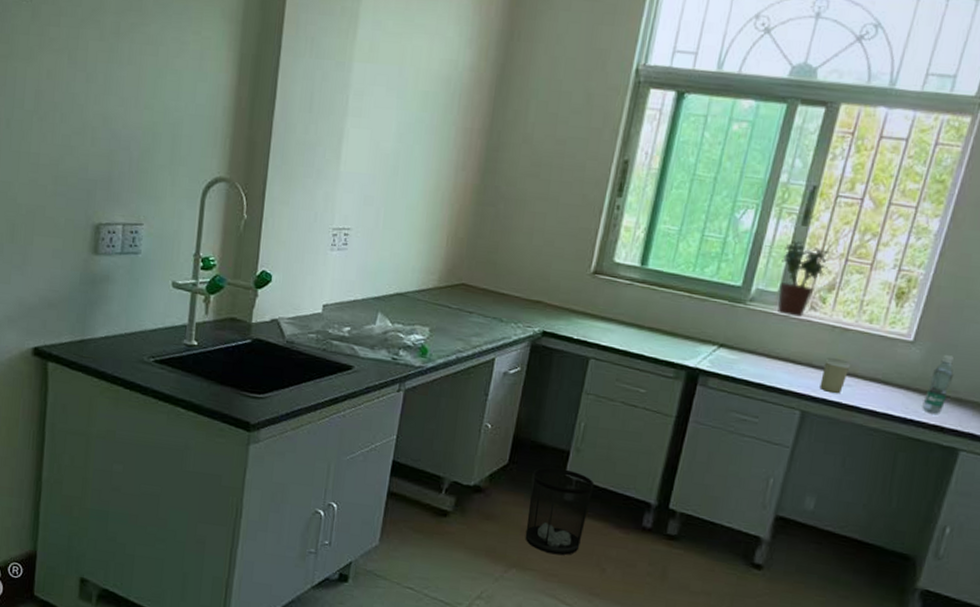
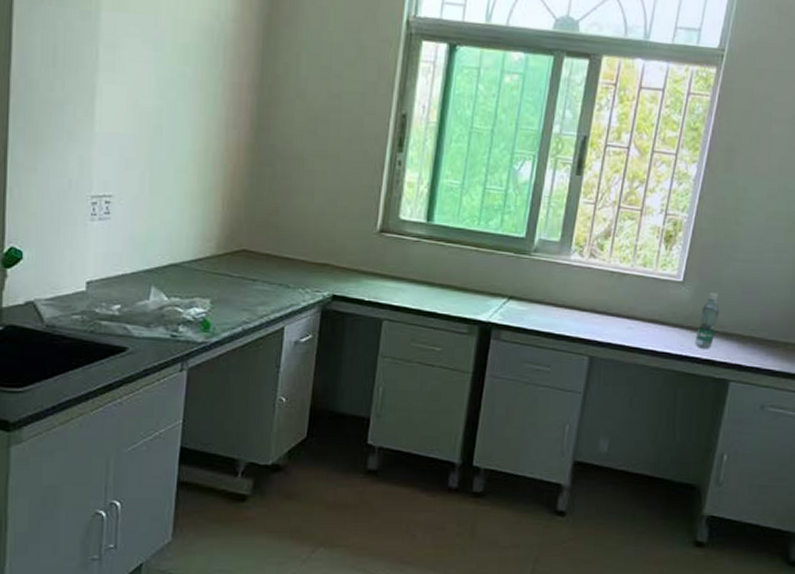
waste bin: present [525,467,595,555] -> none [330,437,398,527]
potted plant: present [777,240,830,317] -> none [560,189,604,265]
cup: present [819,357,851,393] -> none [604,302,630,336]

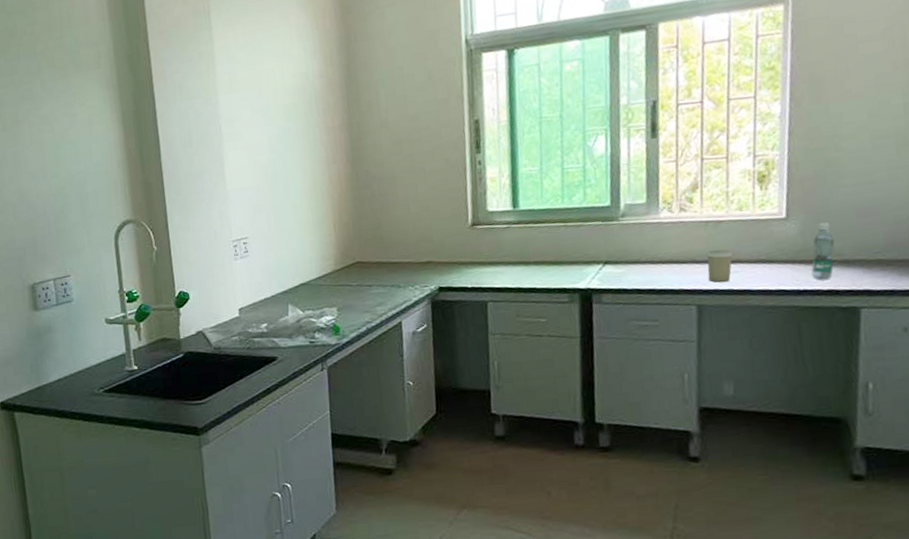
cup: none [604,302,630,336] -> present [706,249,733,282]

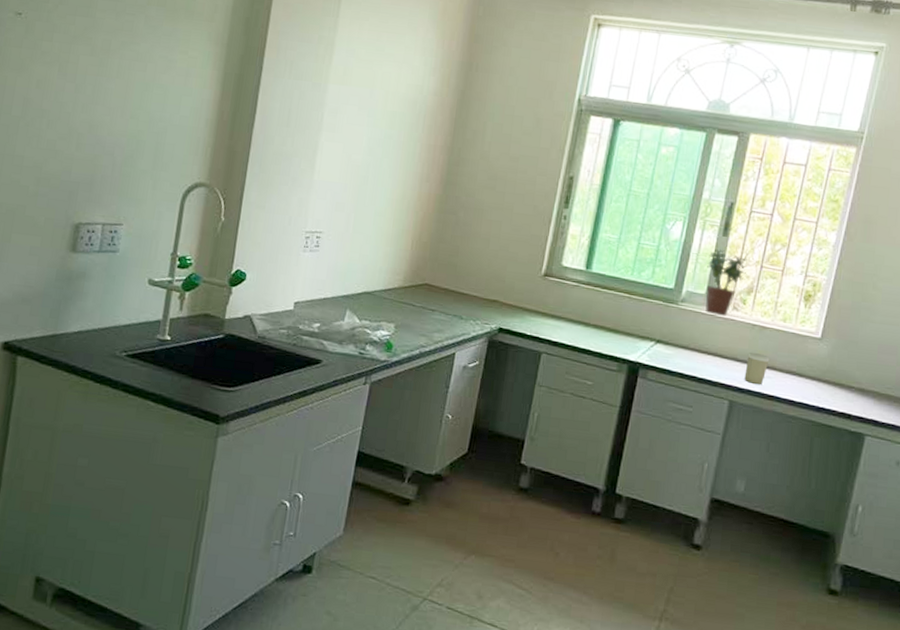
potted plant: none [641,151,688,222] -> present [705,249,747,316]
bottle: present [811,222,835,282] -> none [831,350,856,404]

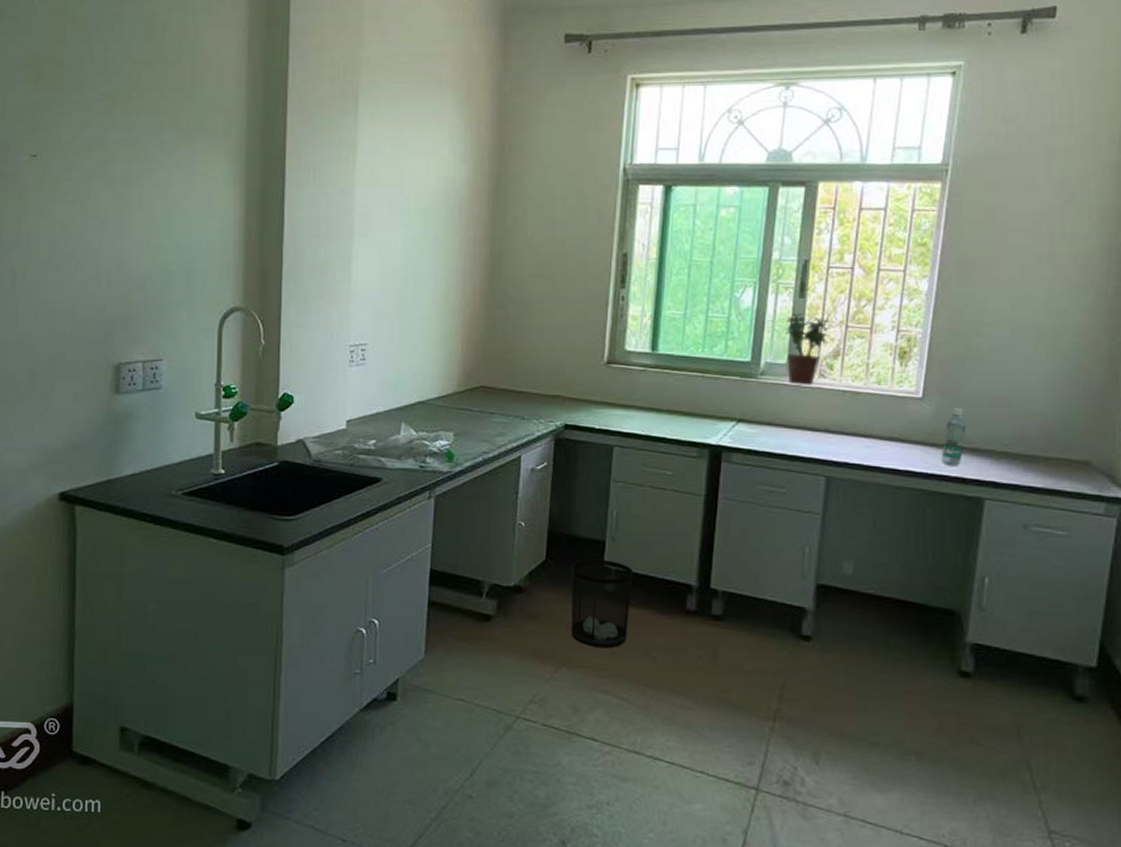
waste bin: none [483,455,548,541] -> present [571,559,634,648]
cup: present [744,352,770,384] -> none [840,421,866,455]
bottle: none [831,350,856,404] -> present [941,408,966,467]

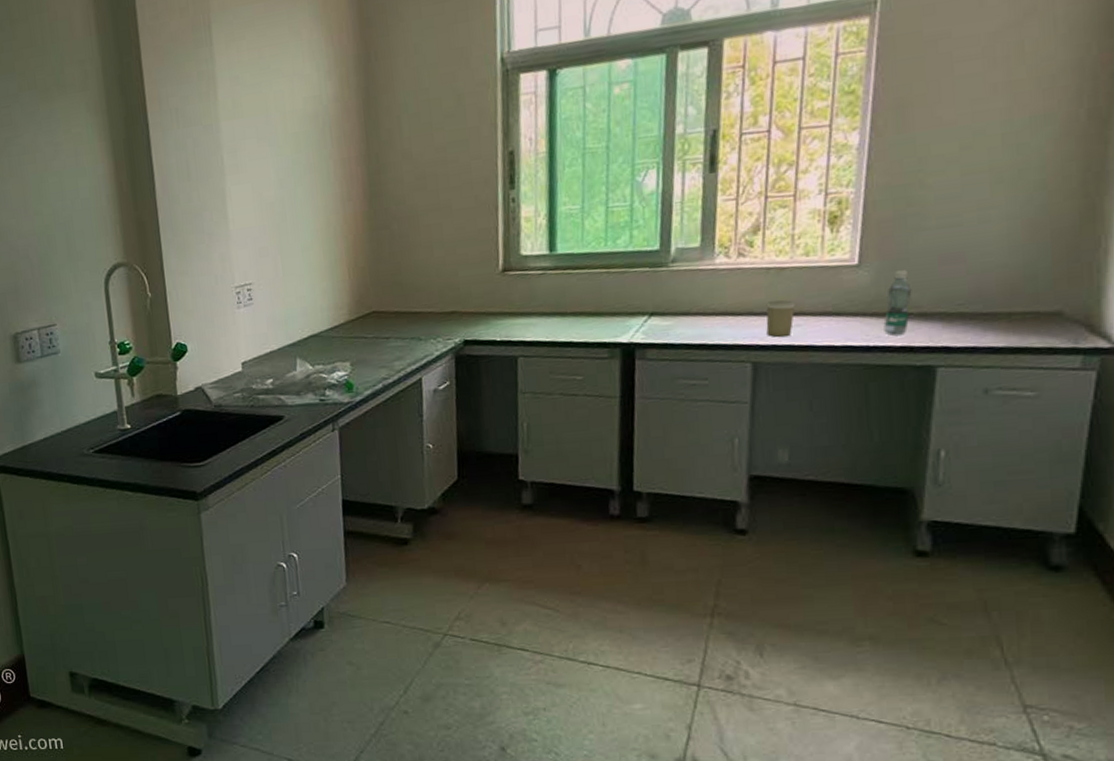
waste bin: present [571,559,634,648] -> none [484,473,551,561]
potted plant: present [785,312,831,385] -> none [696,188,749,269]
cup: none [840,421,866,455] -> present [766,300,796,337]

